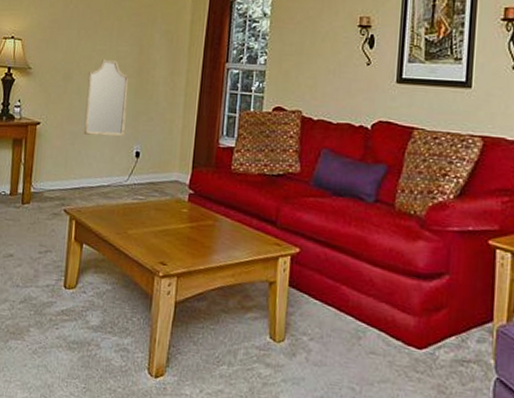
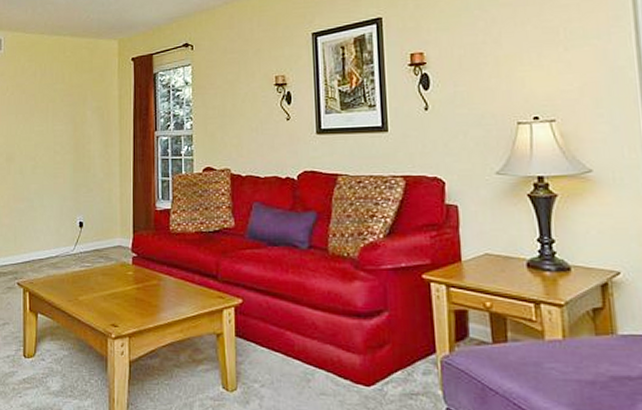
home mirror: present [83,58,129,137] -> none [28,138,67,210]

